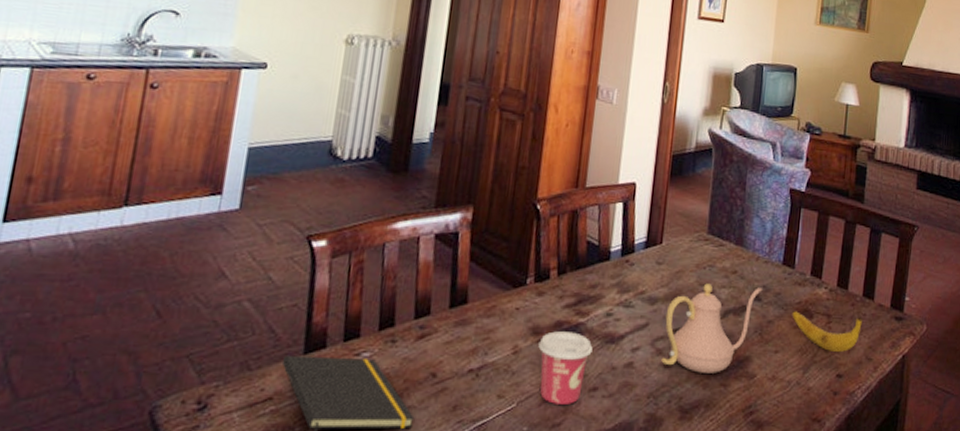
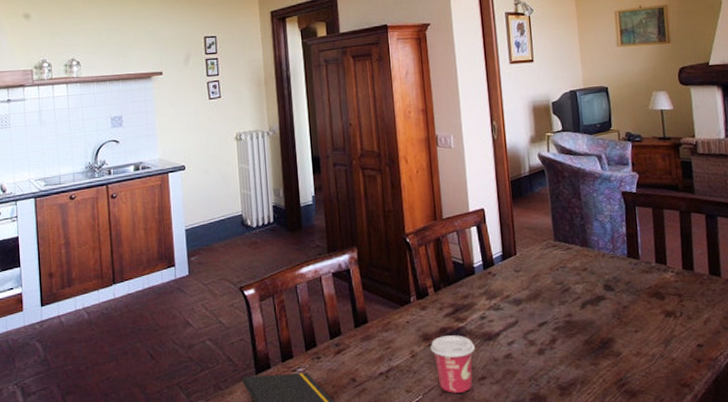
teapot: present [661,283,763,373] -> none [531,279,614,356]
banana: present [792,310,862,353] -> none [644,292,713,326]

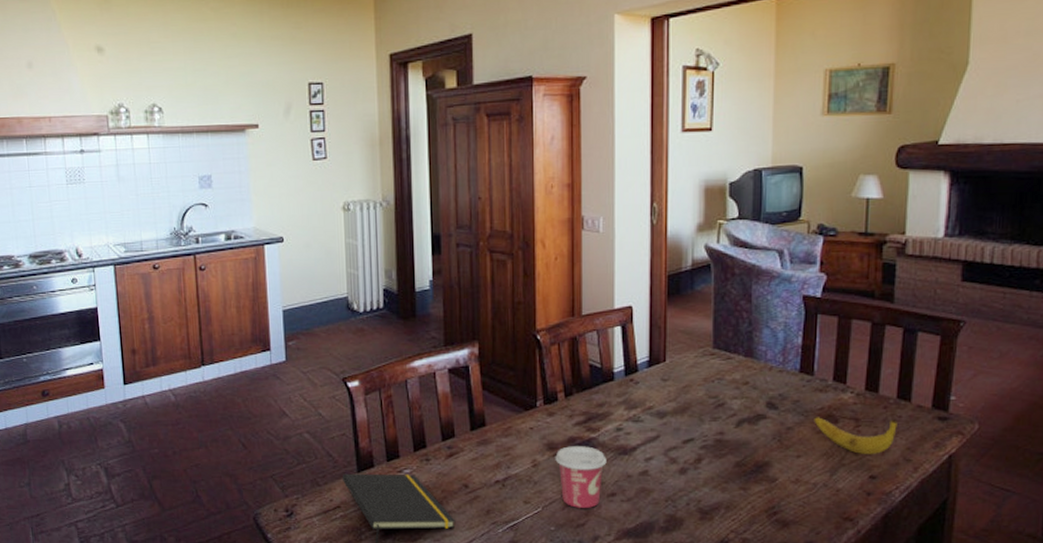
banana: none [644,292,713,326] -> present [814,416,898,455]

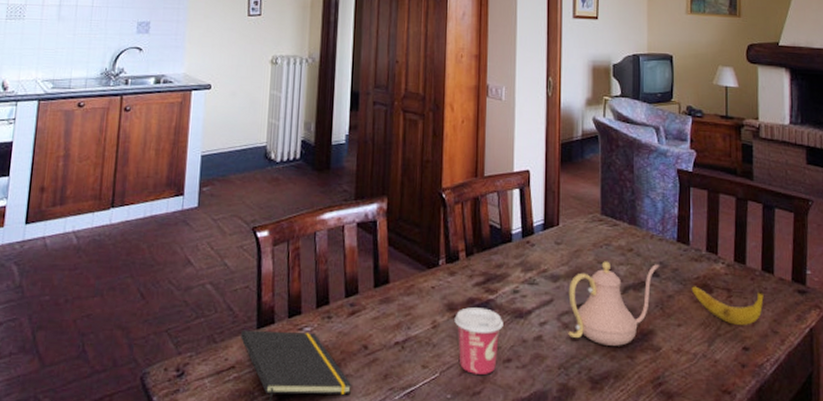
teapot: none [676,395,779,478] -> present [568,261,660,346]

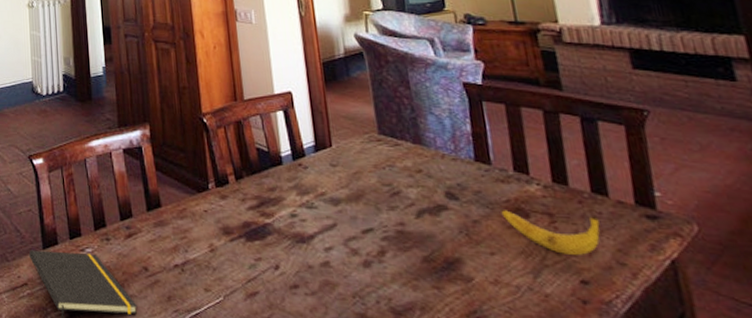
cup: present [454,307,503,374] -> none [232,231,285,300]
teapot: present [568,261,660,346] -> none [352,183,458,275]

